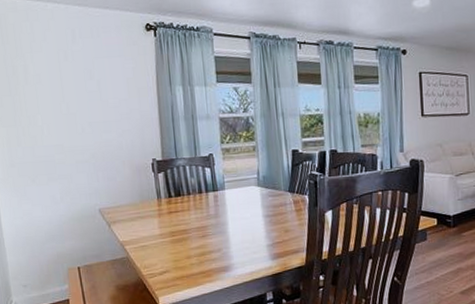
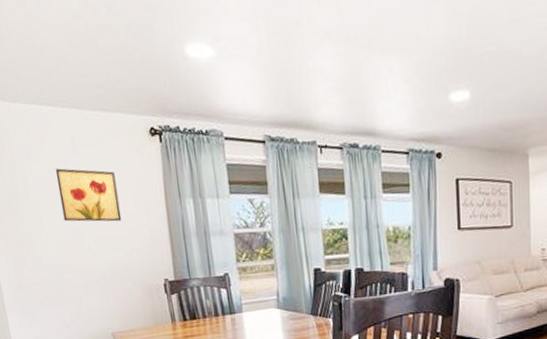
wall art: none [55,58,115,106] -> present [55,168,122,222]

